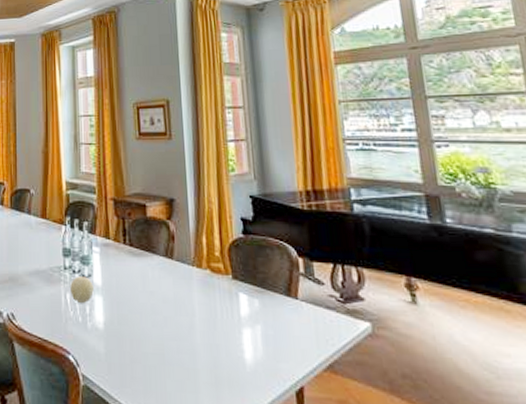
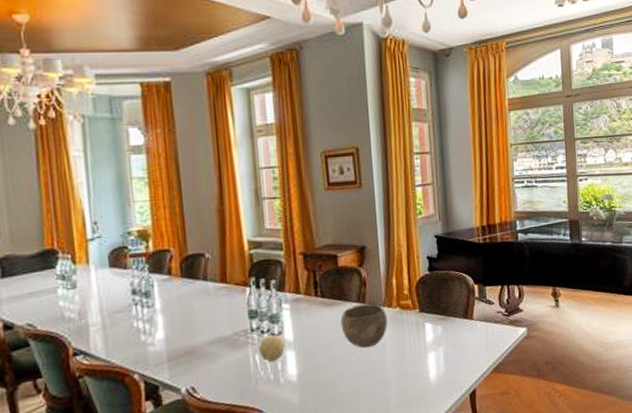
bowl: none [147,260,197,309] -> present [340,303,388,348]

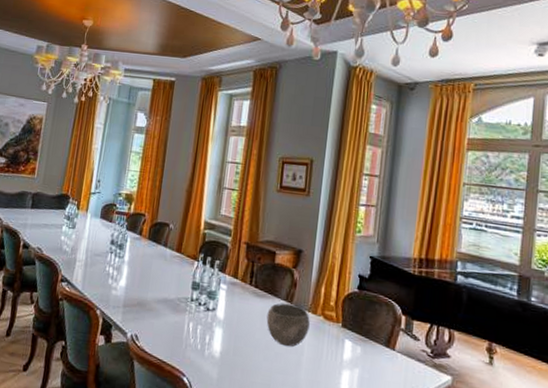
fruit: present [259,334,285,362] -> none [193,308,216,333]

